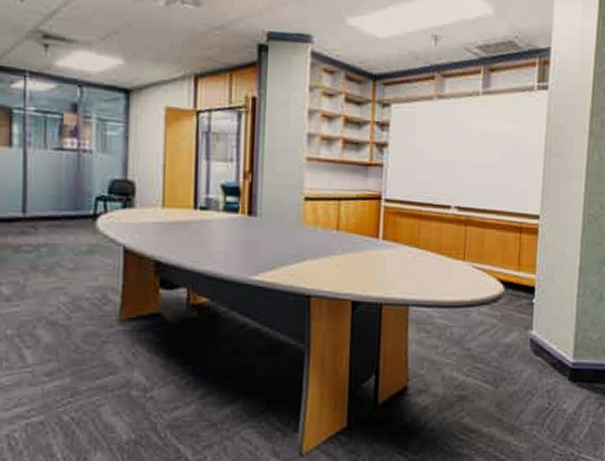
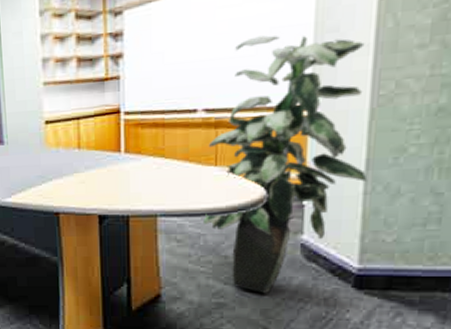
indoor plant: none [450,149,580,386] -> present [202,35,368,294]

